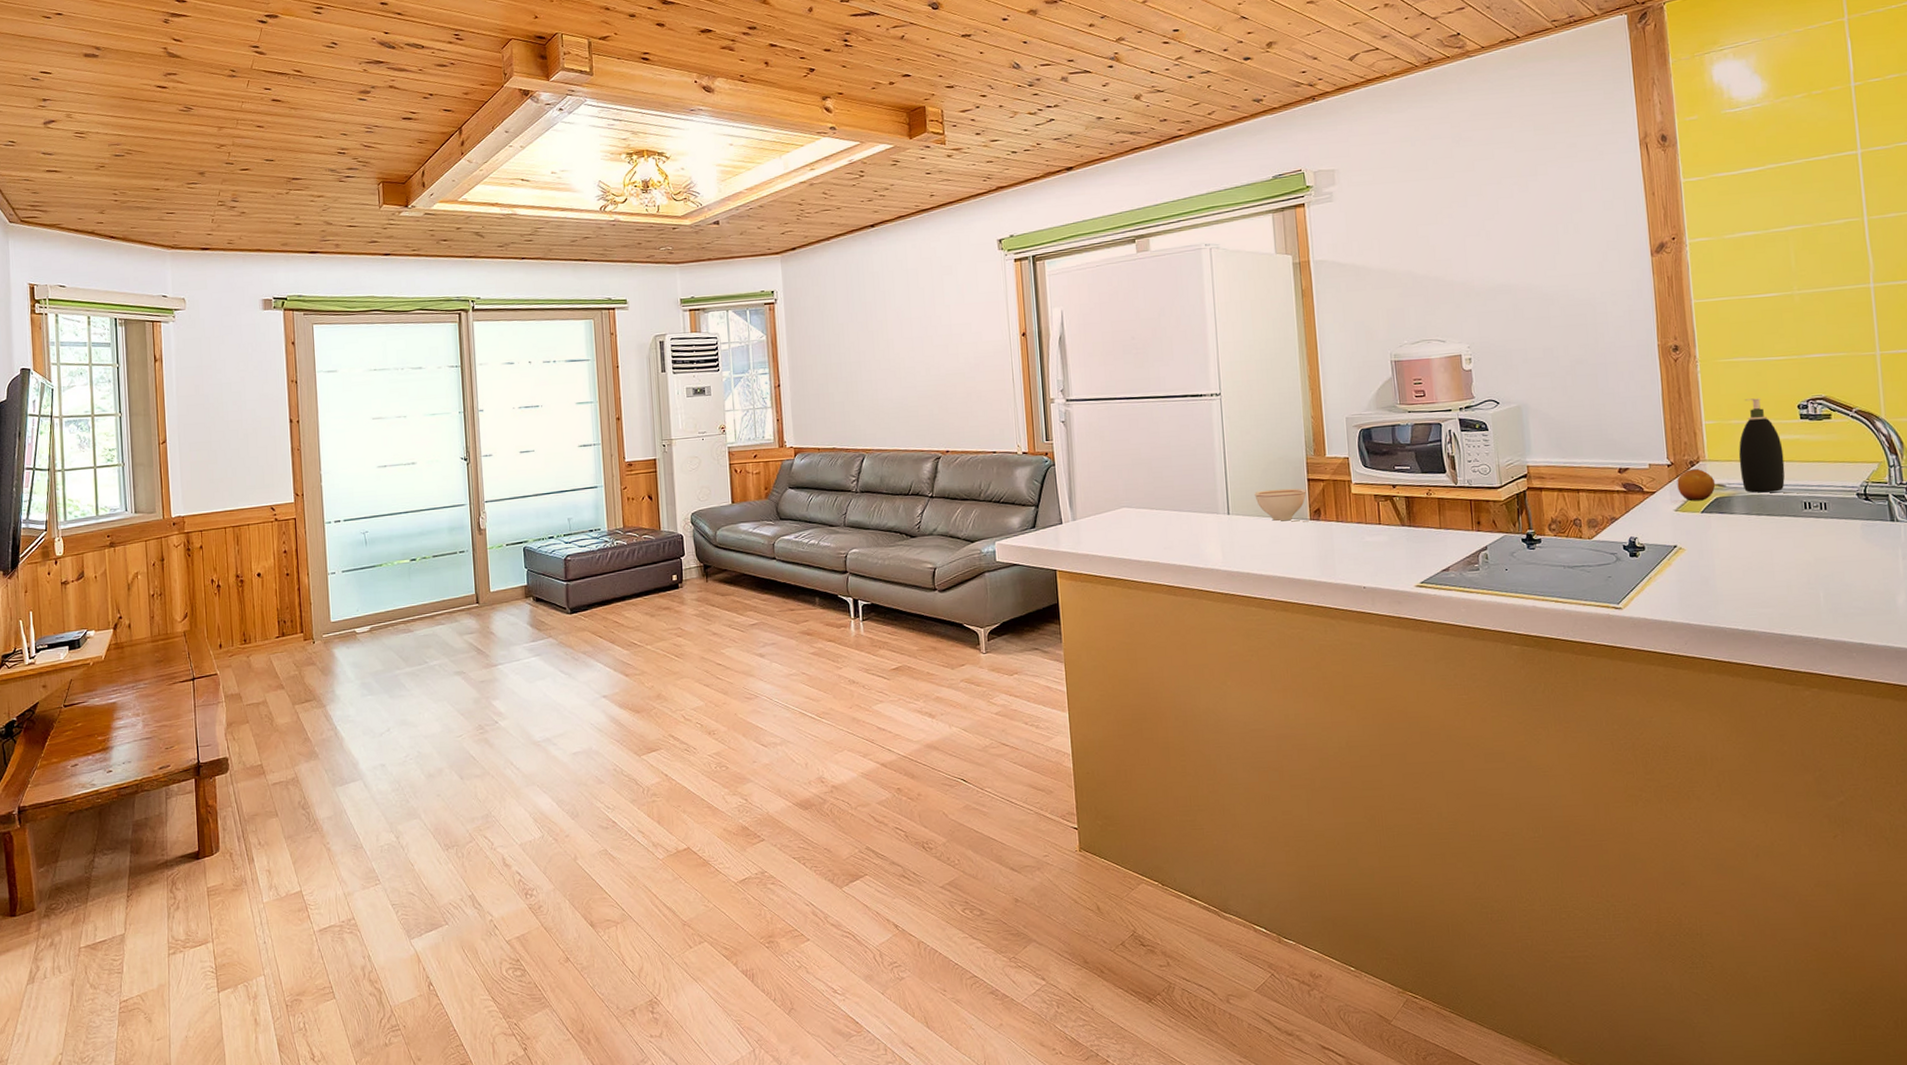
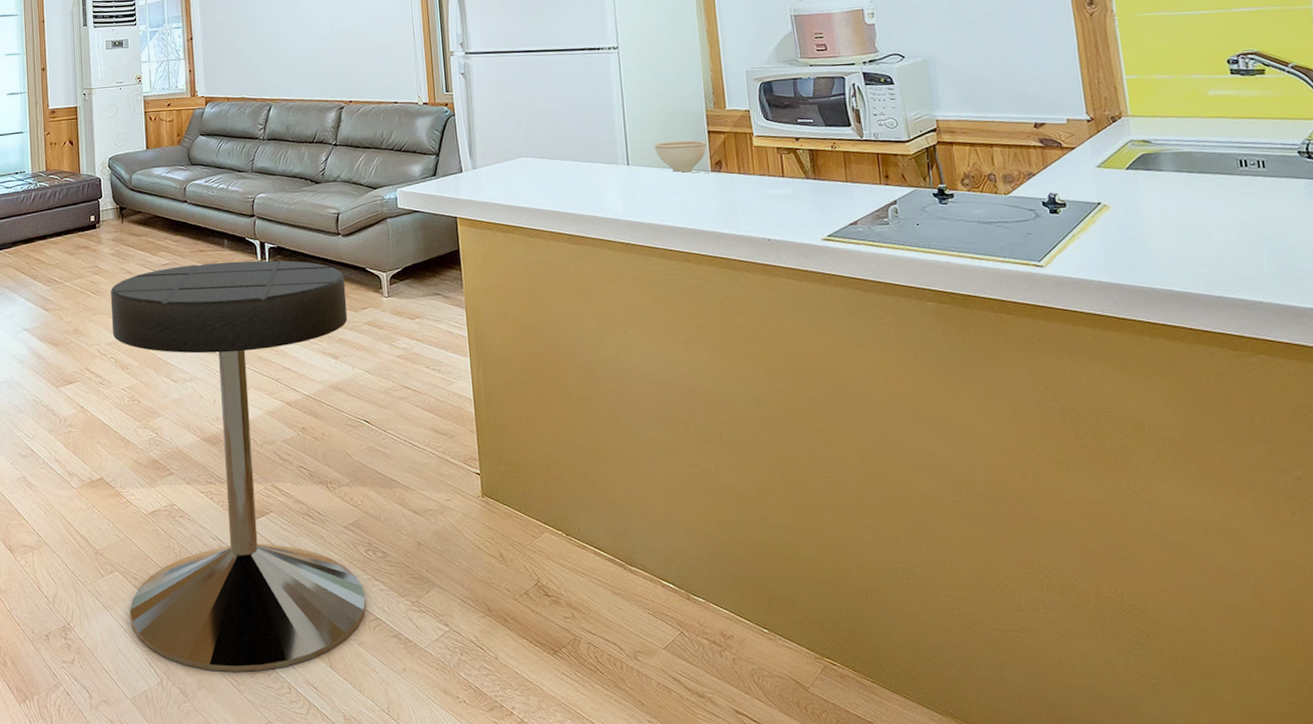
bar stool: none [695,618,963,1037] -> present [110,260,367,672]
fruit: present [1677,469,1716,502] -> none [1098,125,1141,158]
soap dispenser: present [1738,398,1785,494] -> none [1164,53,1217,150]

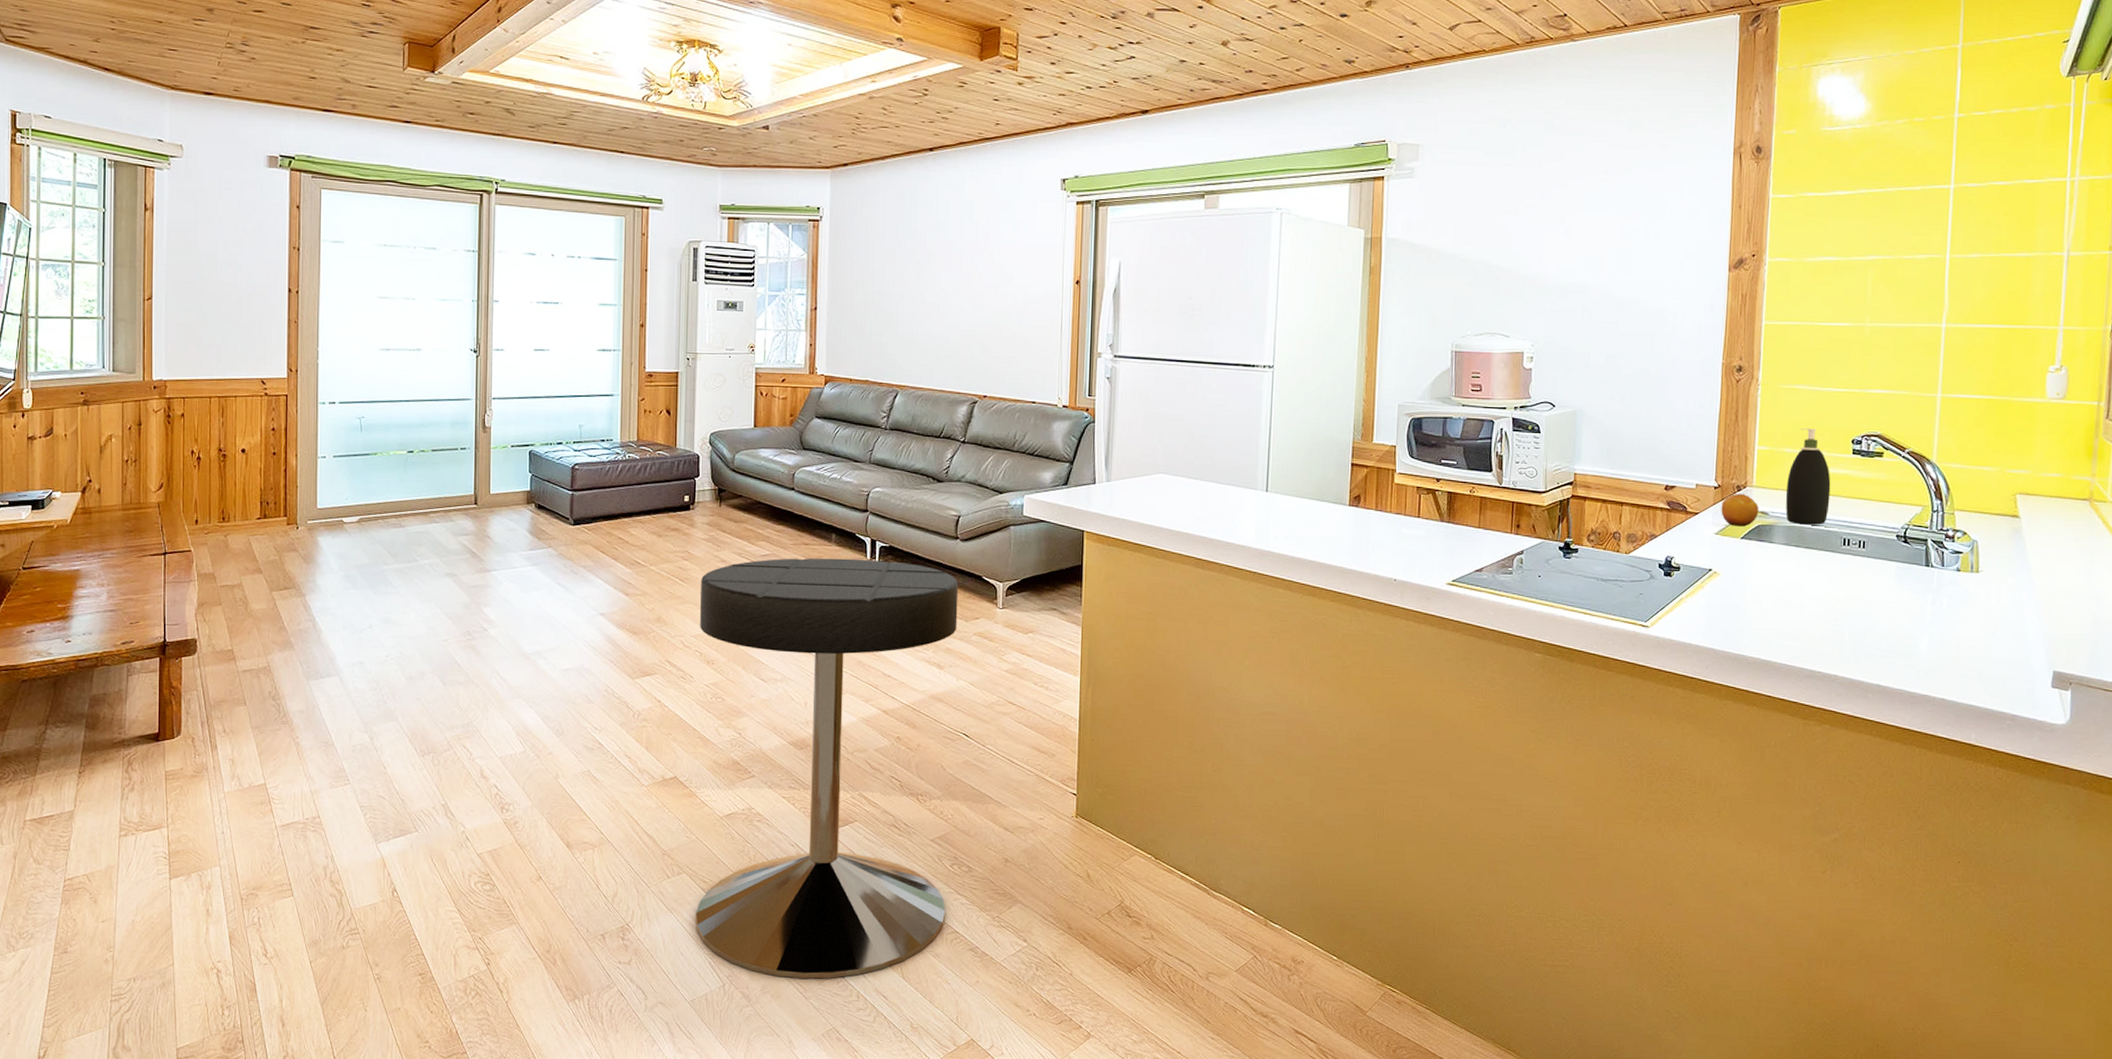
bowl: present [654,140,707,173] -> none [1295,470,1349,505]
fruit: none [1098,125,1141,158] -> present [1721,494,1759,527]
soap dispenser: none [1164,53,1217,150] -> present [1785,428,1831,525]

